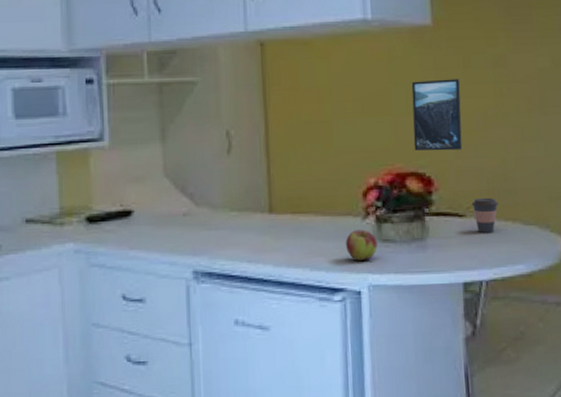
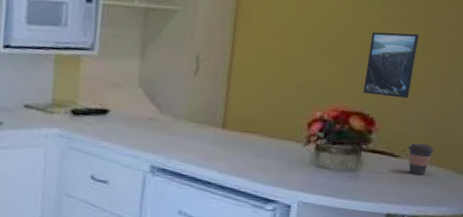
apple: present [346,230,378,260] -> none [284,153,314,180]

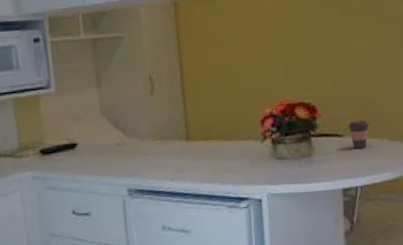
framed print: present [363,32,420,99] -> none [297,25,340,85]

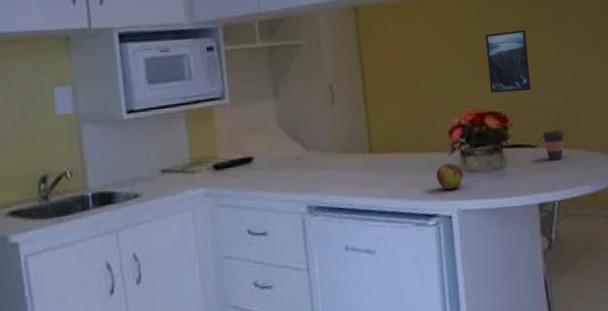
apple: none [248,150,274,175] -> present [436,163,464,190]
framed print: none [297,25,340,85] -> present [485,30,532,93]

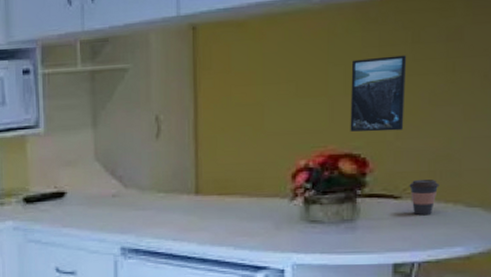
apple: present [436,163,464,190] -> none [272,211,304,240]

